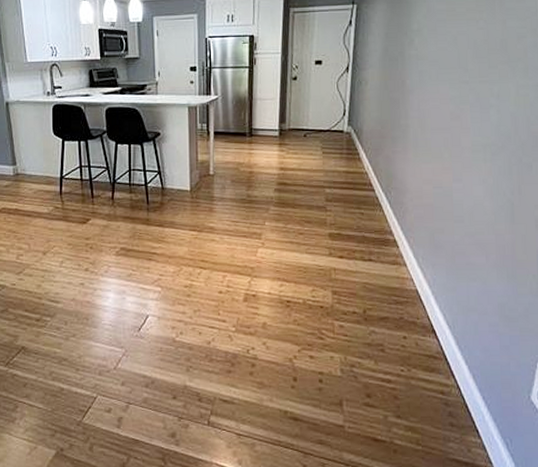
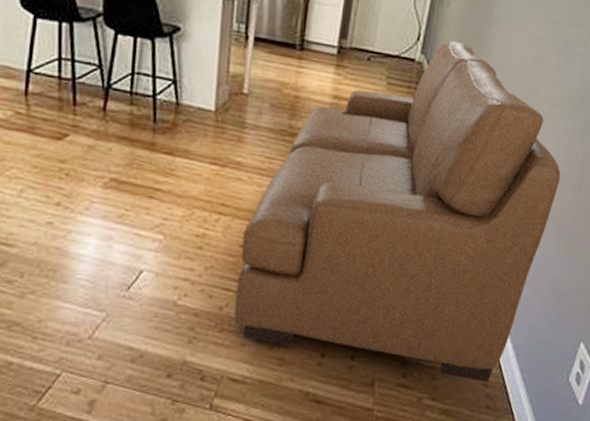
sofa: none [219,111,492,401] -> present [234,40,561,382]

